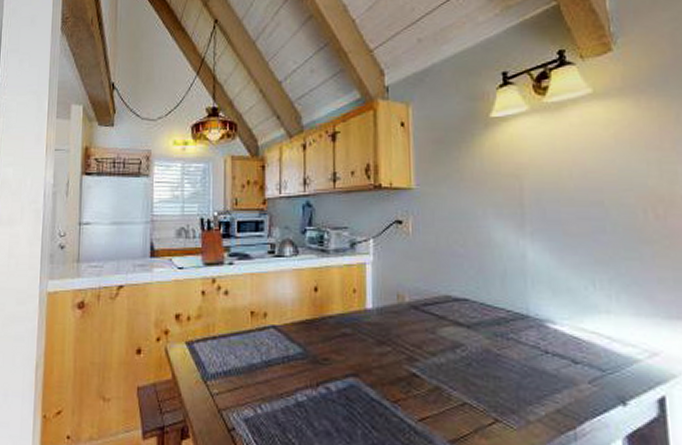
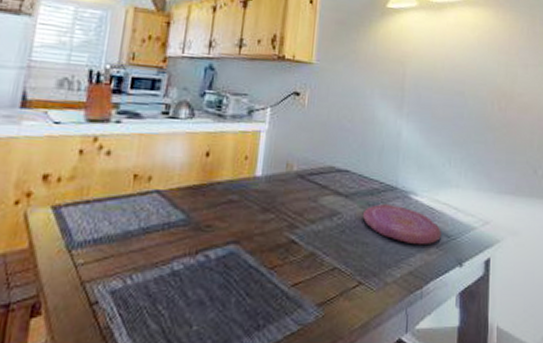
plate: none [489,333,593,380] -> present [362,203,441,245]

